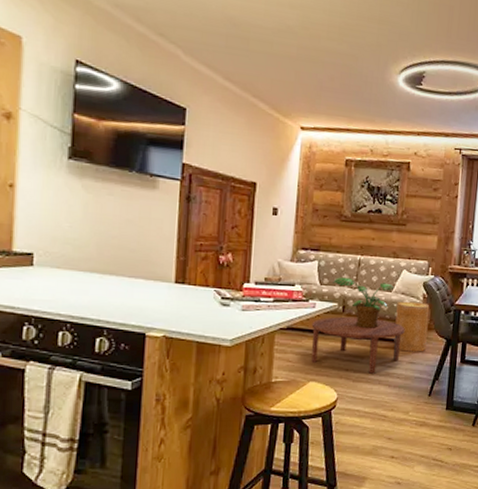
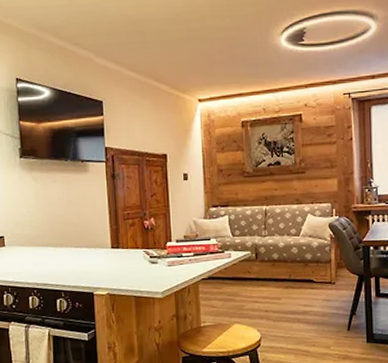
coffee table: present [311,316,405,374] -> none [229,262,317,313]
potted plant: present [333,277,395,328] -> none [244,227,302,272]
basket: present [394,301,430,352] -> none [306,242,340,290]

